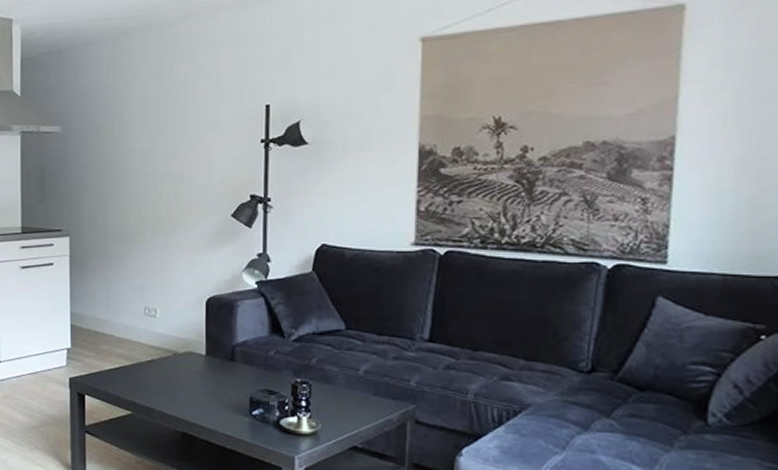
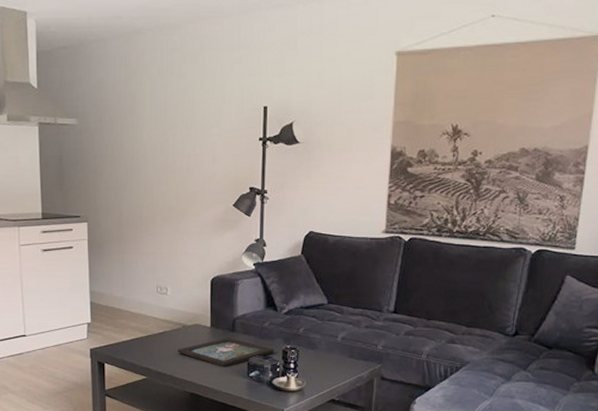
decorative tray: none [167,367,282,404] -> present [177,337,275,368]

